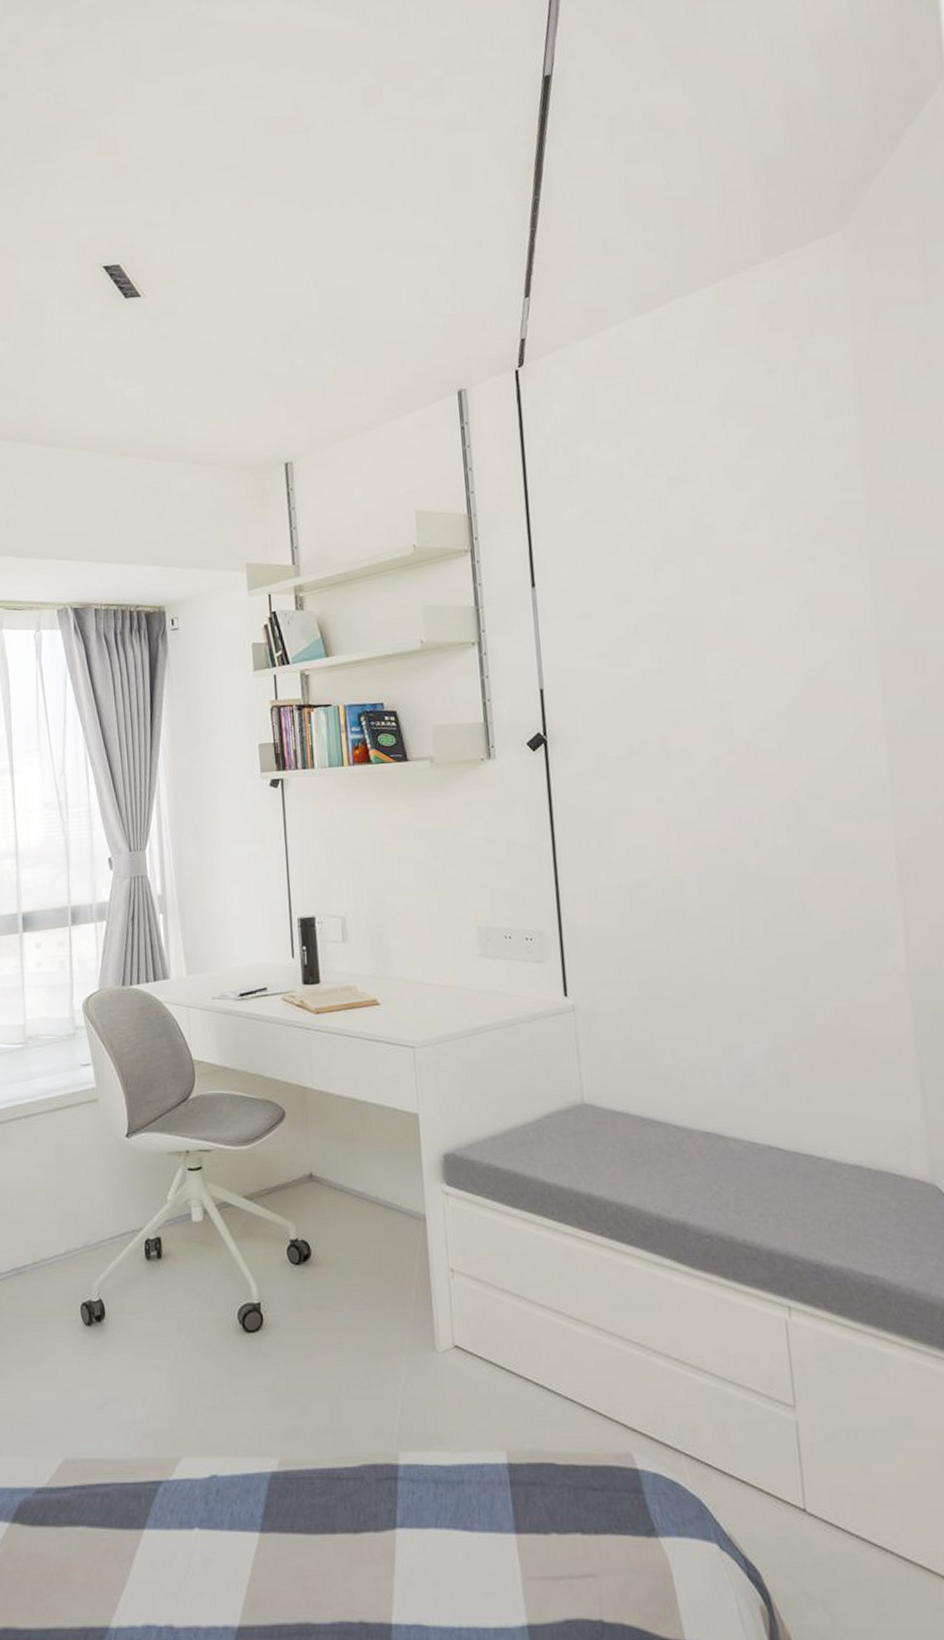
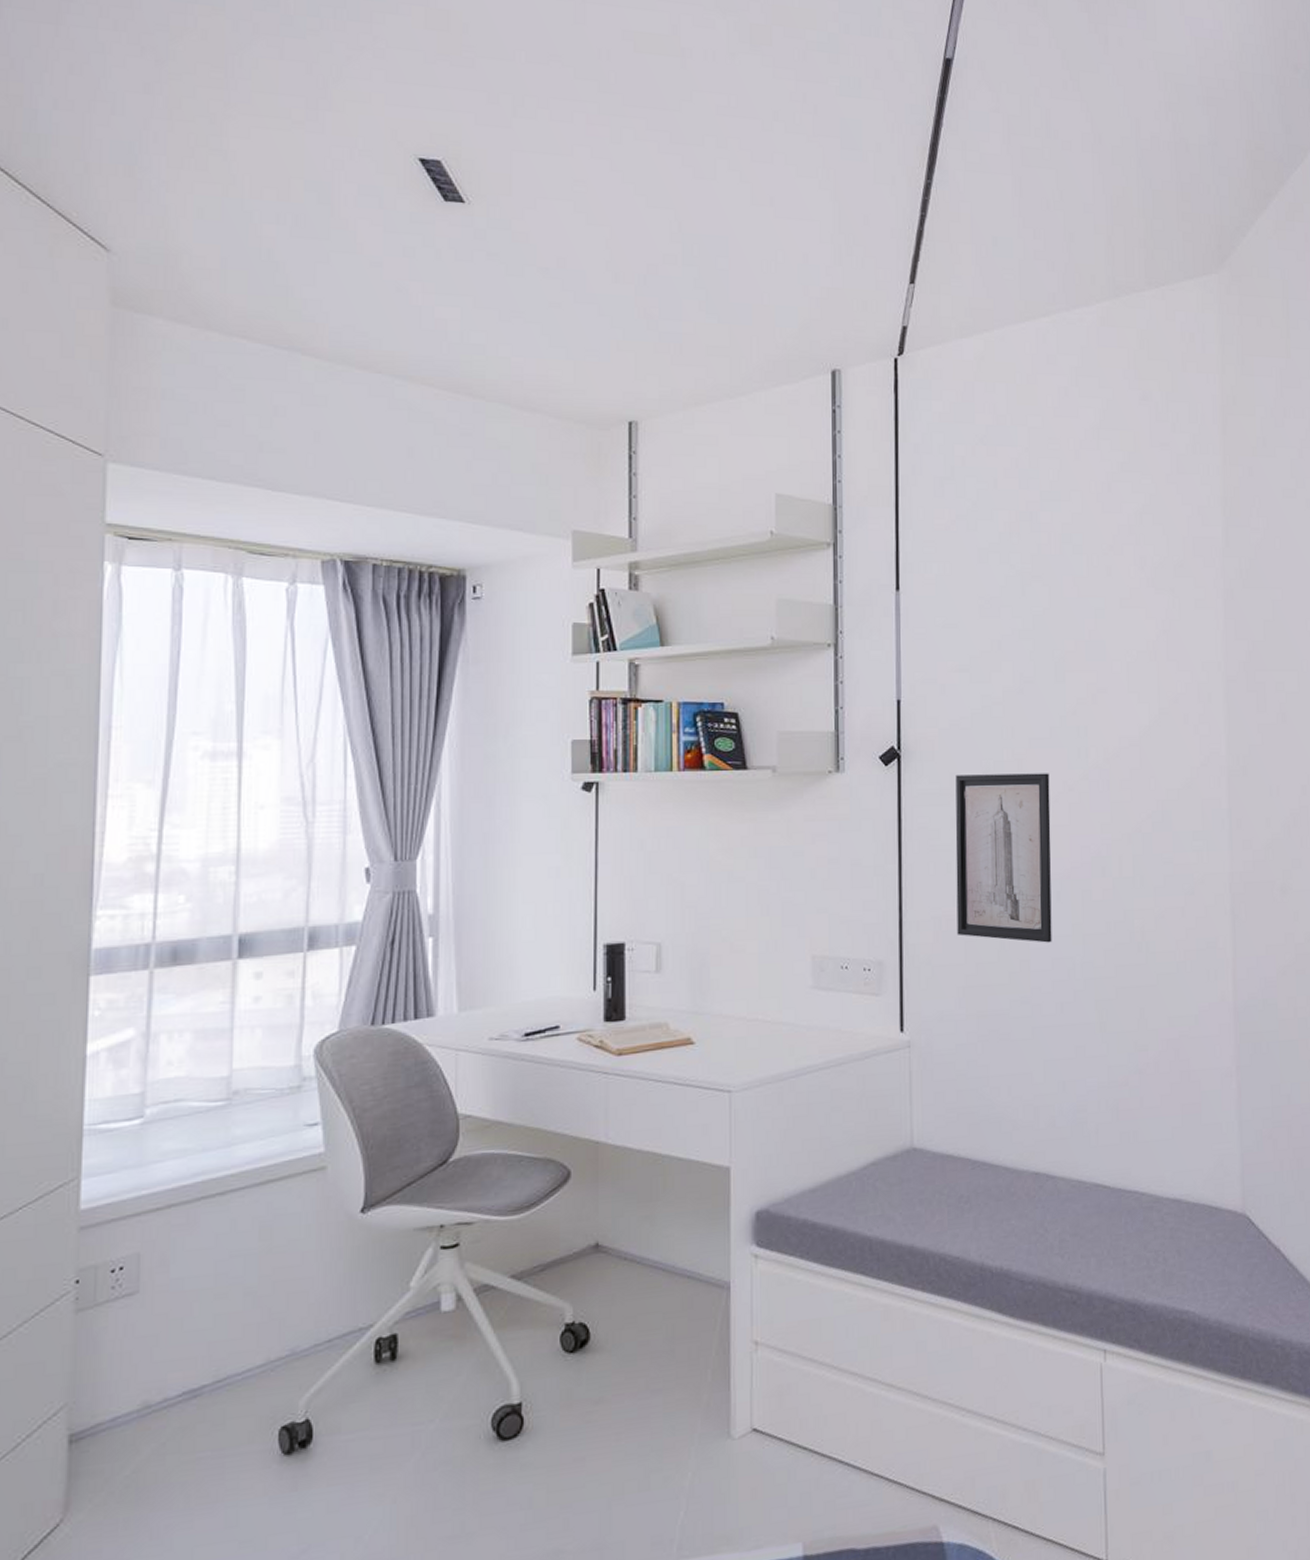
wall art: none [601,749,708,913] -> present [955,773,1052,943]

